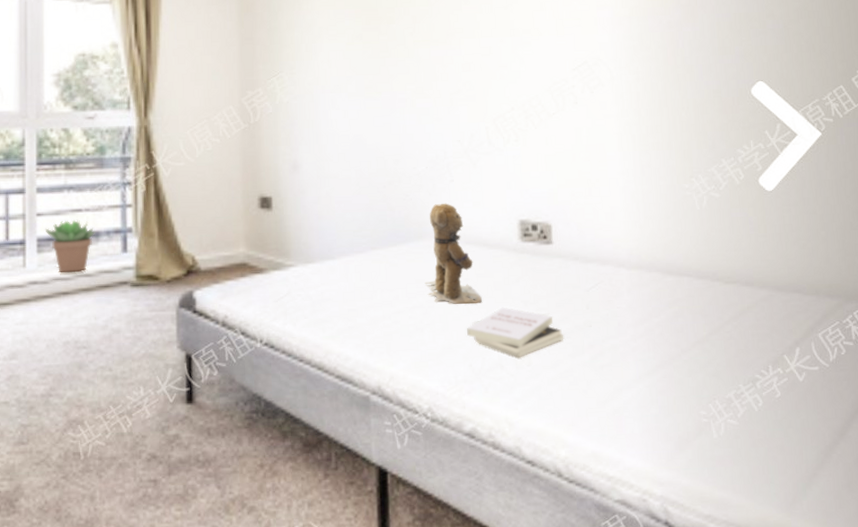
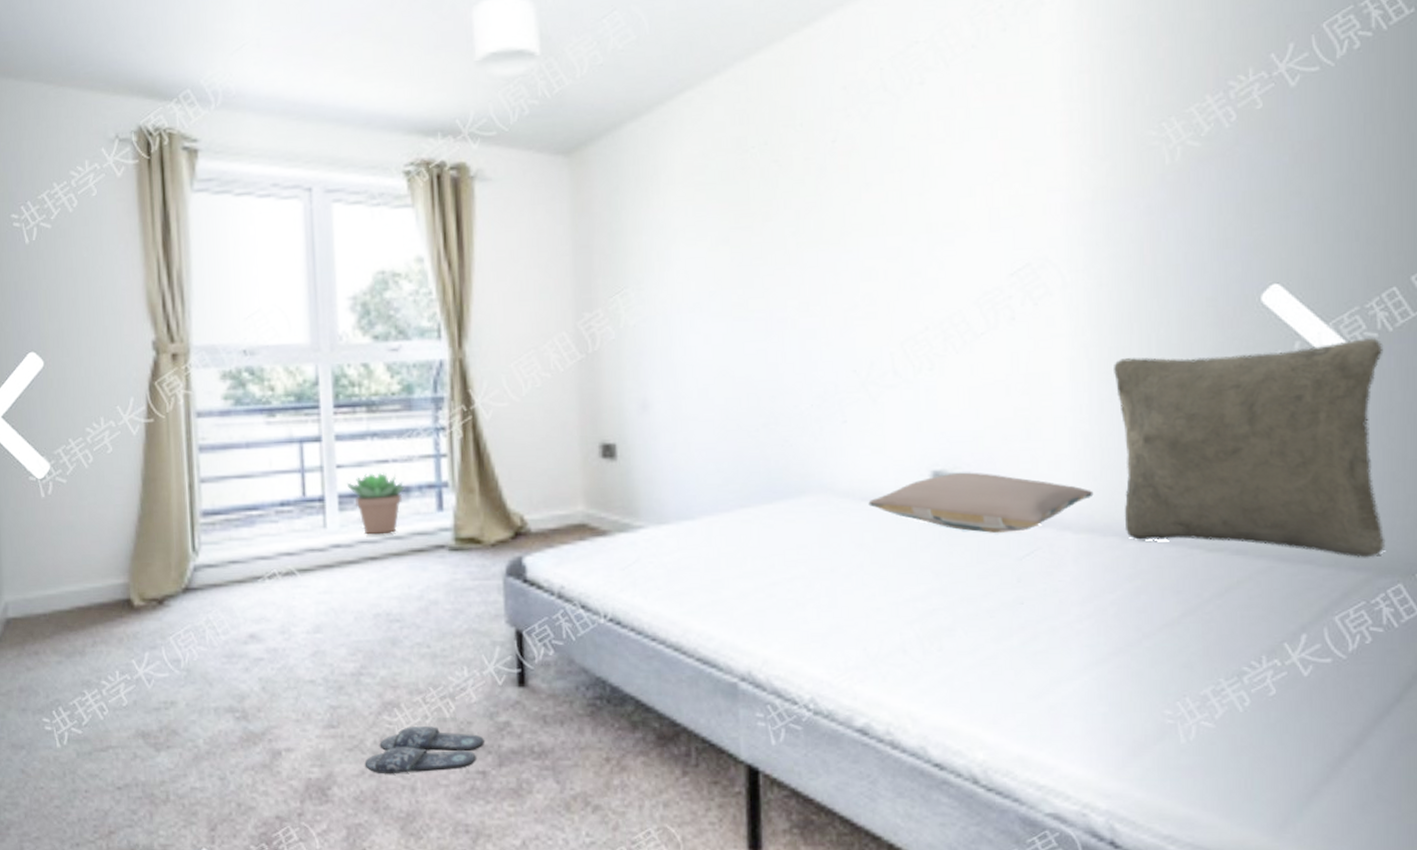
slippers: none [50,440,156,485] -> present [364,725,484,773]
teddy bear: present [424,203,482,304] -> none [807,449,880,575]
books: present [467,307,564,357] -> none [861,578,987,640]
pillow: none [471,221,640,270] -> present [868,472,1094,533]
pillow: none [650,121,850,288] -> present [1114,337,1386,558]

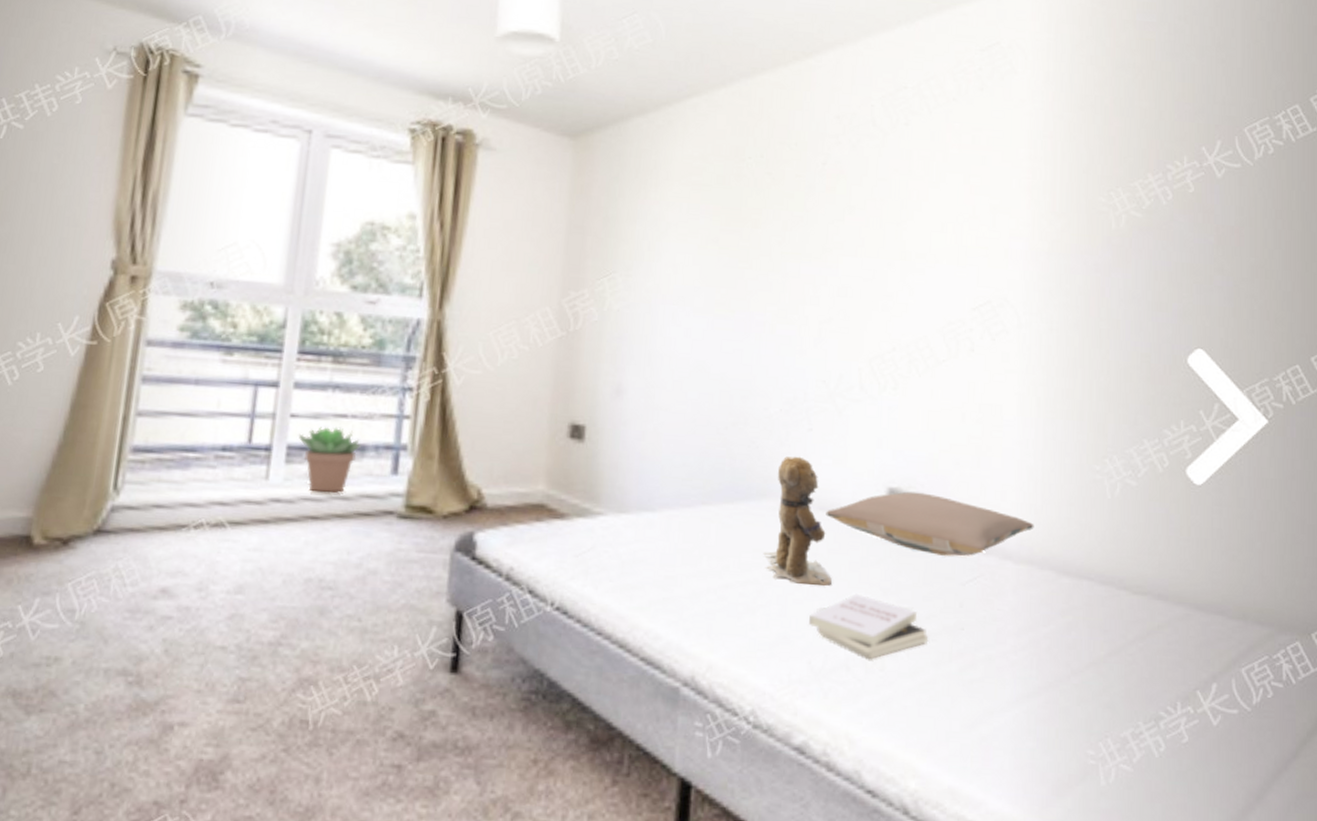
slippers: present [364,725,484,773] -> none [267,707,405,761]
teddy bear: none [807,449,880,575] -> present [763,456,832,586]
books: none [861,578,987,640] -> present [809,593,929,659]
pillow: present [1114,337,1386,558] -> none [1058,400,1288,615]

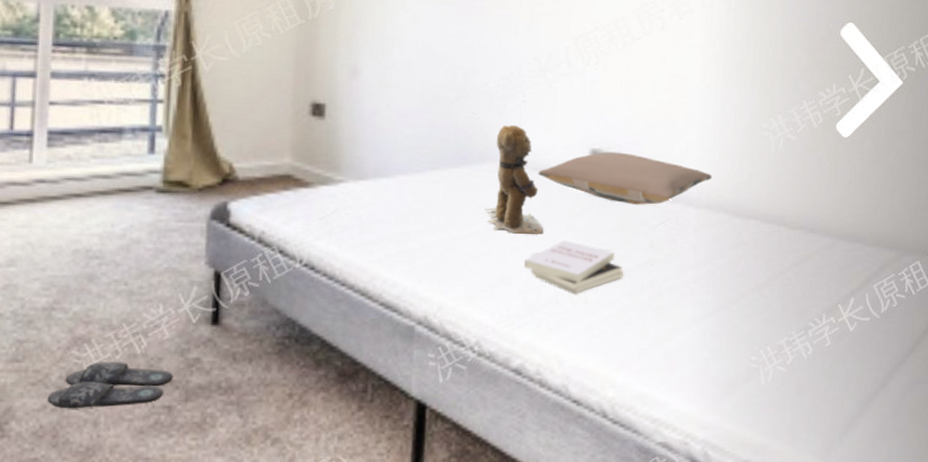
slippers: none [267,707,405,761] -> present [47,361,173,408]
succulent plant: present [298,427,361,493] -> none [58,112,118,172]

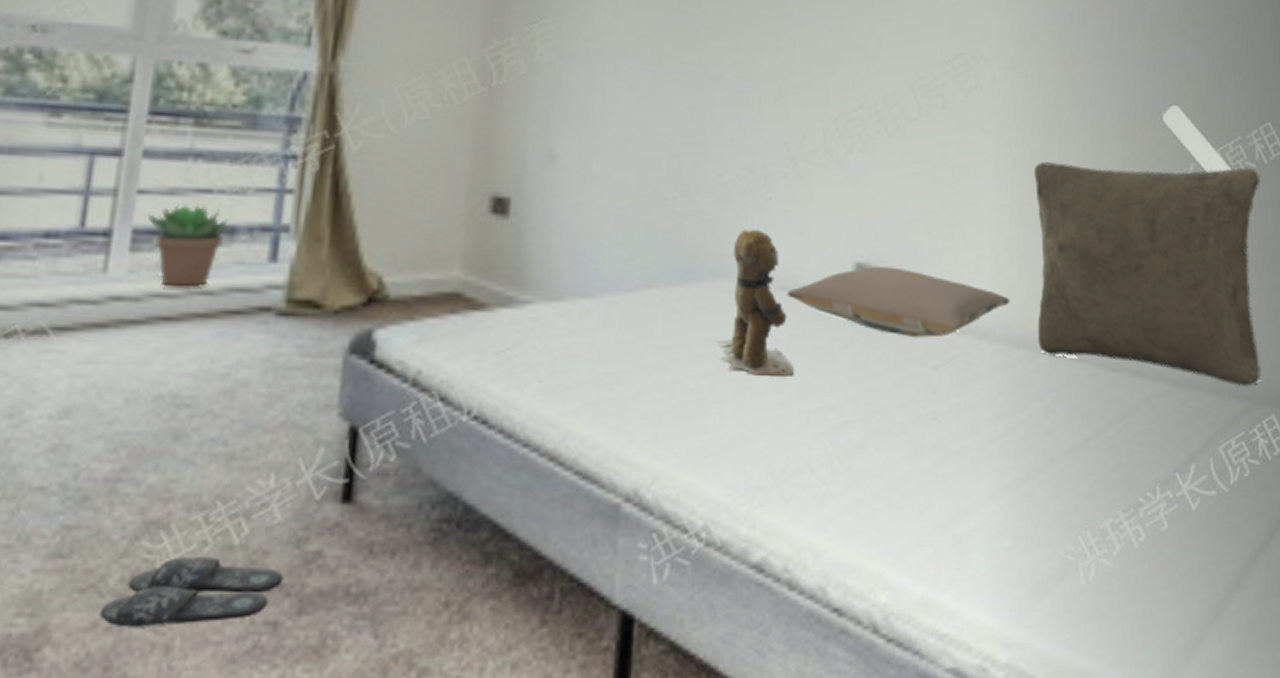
succulent plant: none [58,112,118,172] -> present [147,204,230,286]
books: present [524,239,624,293] -> none [769,384,900,458]
pillow: none [732,69,919,240] -> present [1034,162,1262,387]

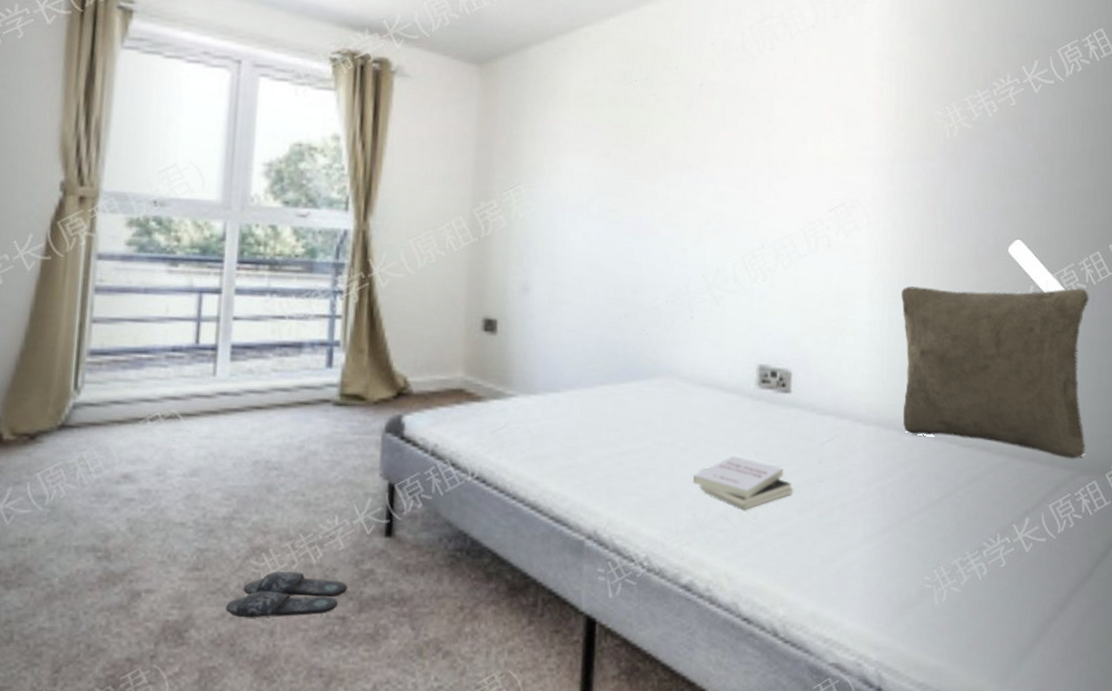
succulent plant: present [147,204,230,286] -> none [241,327,298,385]
teddy bear: present [717,229,794,376] -> none [653,340,712,450]
books: none [769,384,900,458] -> present [693,455,794,509]
pillow: present [787,266,1010,338] -> none [706,368,881,421]

